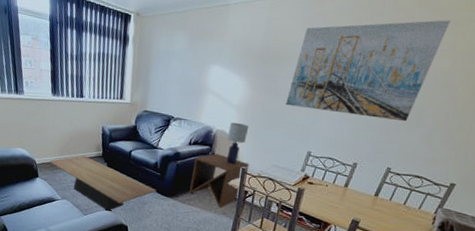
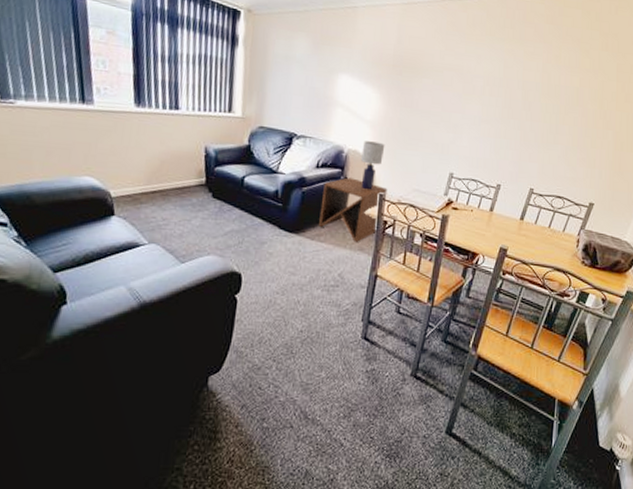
coffee table: present [49,155,157,211] -> none [130,184,278,255]
wall art: present [286,20,451,122] -> none [424,36,575,140]

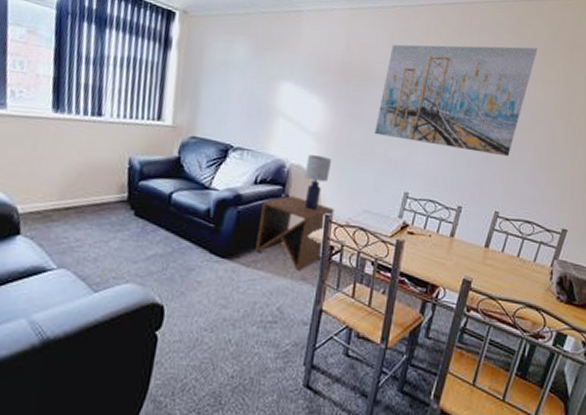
wall art: none [424,36,575,140] -> present [375,44,538,157]

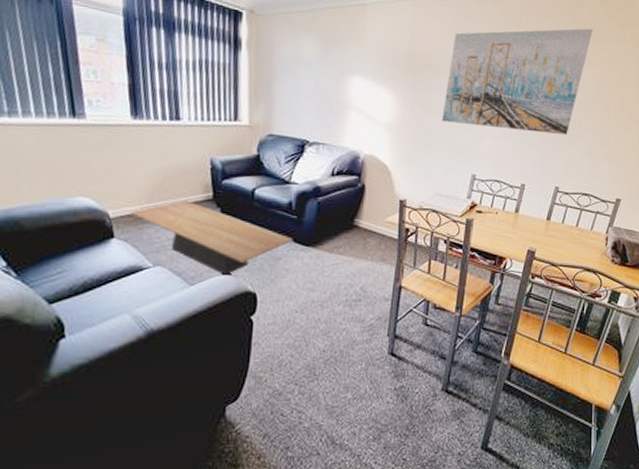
coffee table: none [40,199,209,284] -> present [131,200,293,275]
side table: present [256,195,334,270] -> none [337,184,408,252]
lamp: present [304,155,332,211] -> none [379,145,403,197]

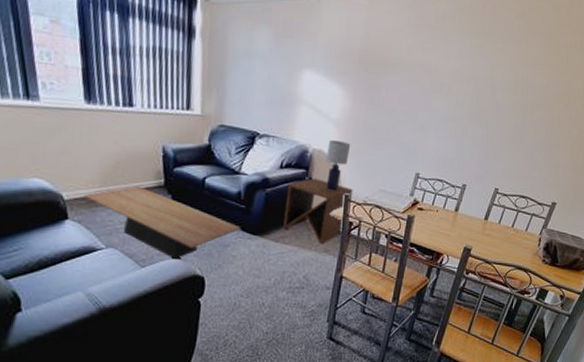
side table: none [337,184,408,252] -> present [283,178,353,244]
lamp: none [379,145,403,197] -> present [326,140,351,191]
wall art: present [442,28,593,135] -> none [390,31,544,139]

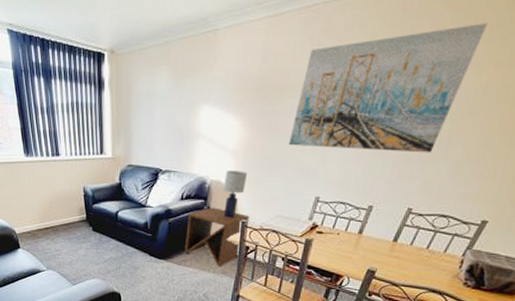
coffee table: present [84,186,241,259] -> none [30,221,149,279]
wall art: none [390,31,544,139] -> present [289,23,487,153]

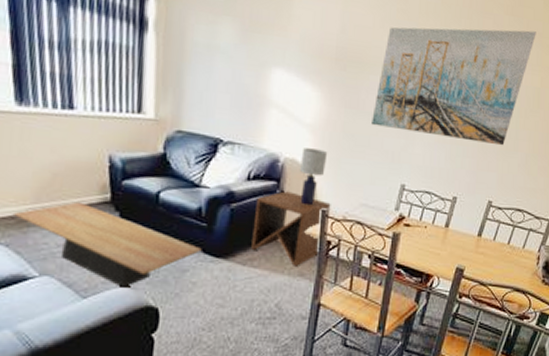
coffee table: none [30,221,149,279] -> present [14,201,202,288]

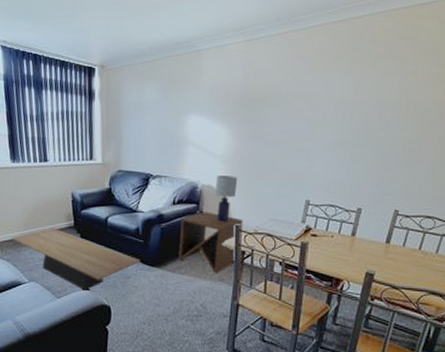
wall art: present [371,27,536,146] -> none [275,50,433,159]

